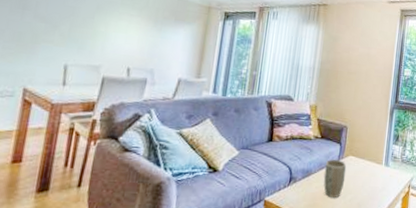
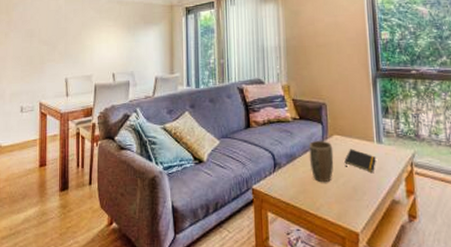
notepad: none [354,169,382,191] -> present [344,149,376,172]

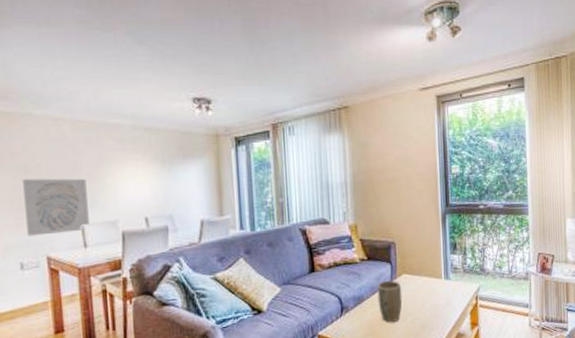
wall art: none [28,40,72,86] -> present [23,178,89,236]
notepad: present [344,149,376,172] -> none [413,287,443,309]

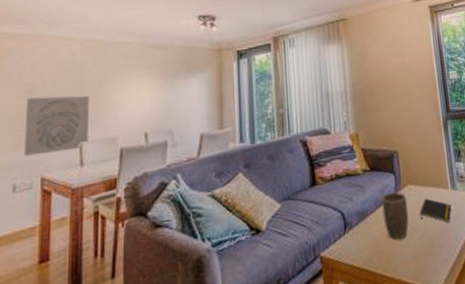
notepad: none [413,287,443,309] -> present [419,198,452,222]

